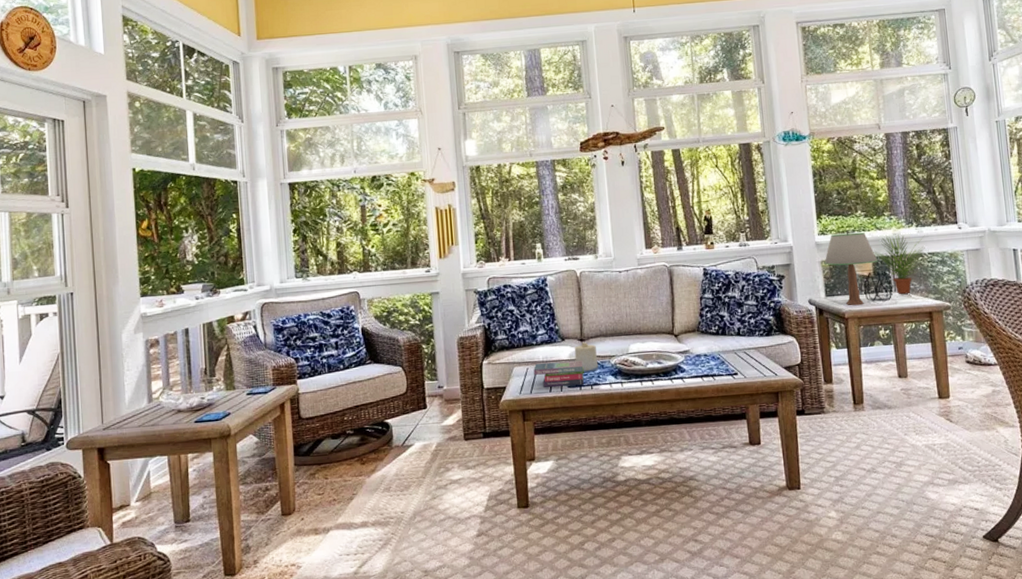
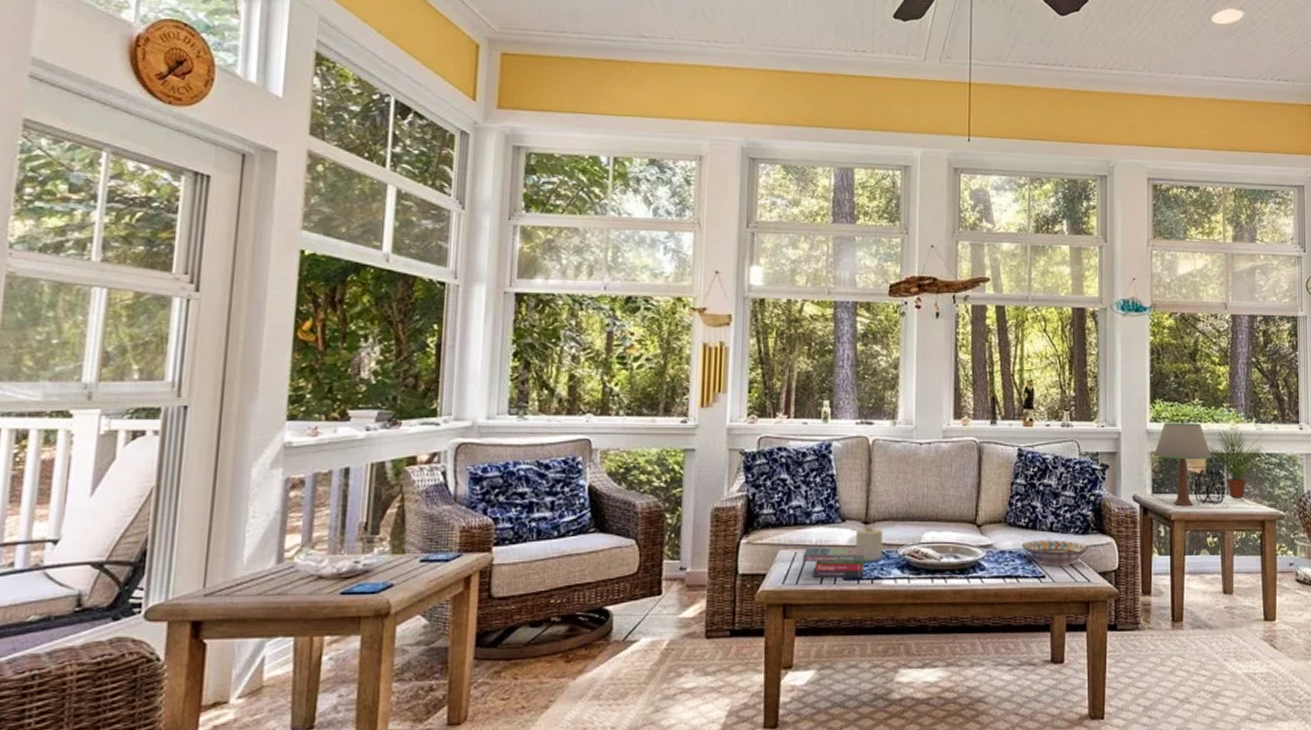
decorative bowl: none [714,342,773,365] -> present [1021,540,1088,567]

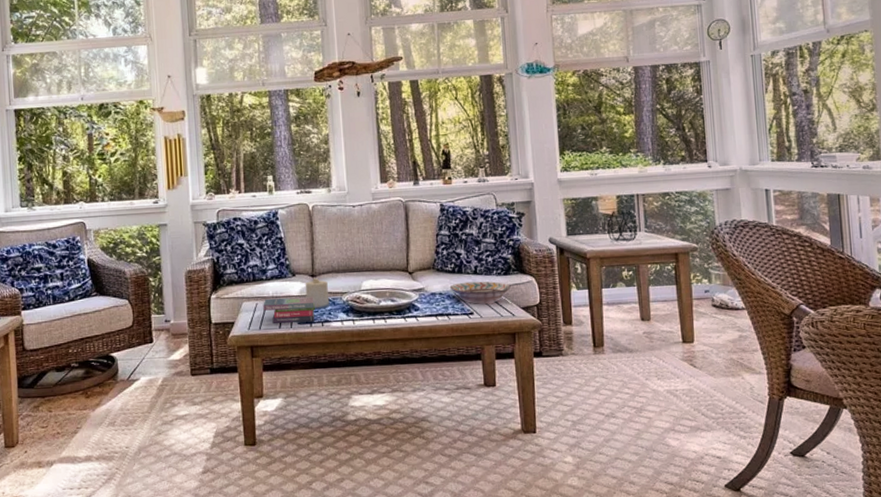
table lamp: present [1154,419,1212,507] -> none [566,167,623,246]
potted plant: present [1207,430,1264,499] -> none [617,173,673,235]

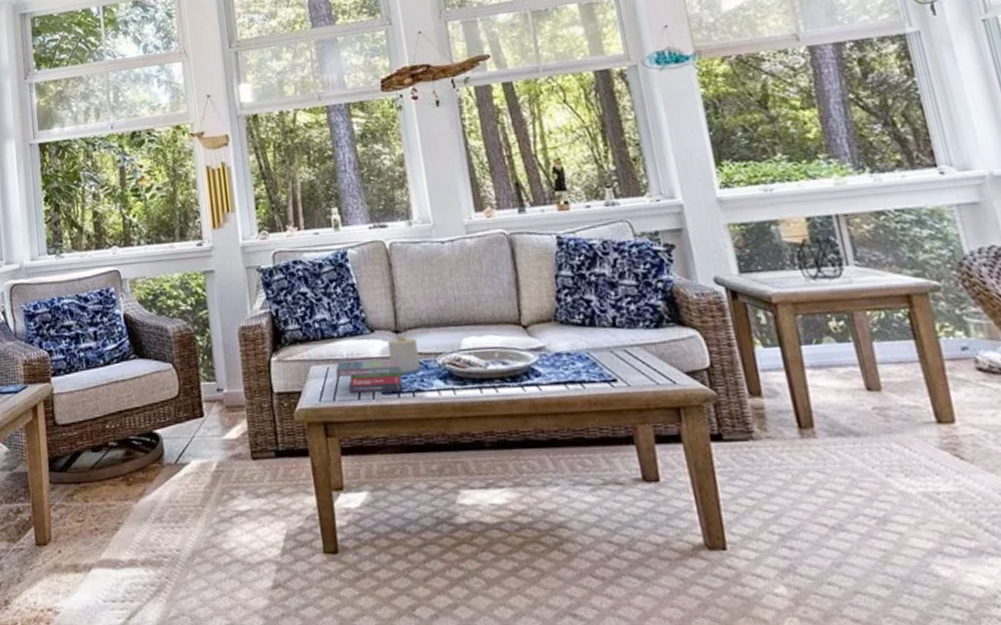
decorative bowl: present [449,281,511,305] -> none [580,336,667,369]

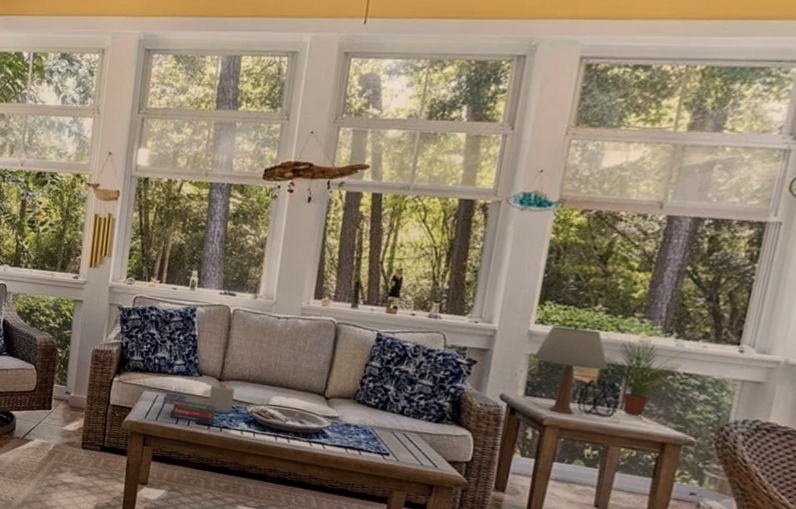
table lamp: none [732,180,816,287] -> present [533,324,609,415]
potted plant: none [806,184,889,270] -> present [604,341,686,416]

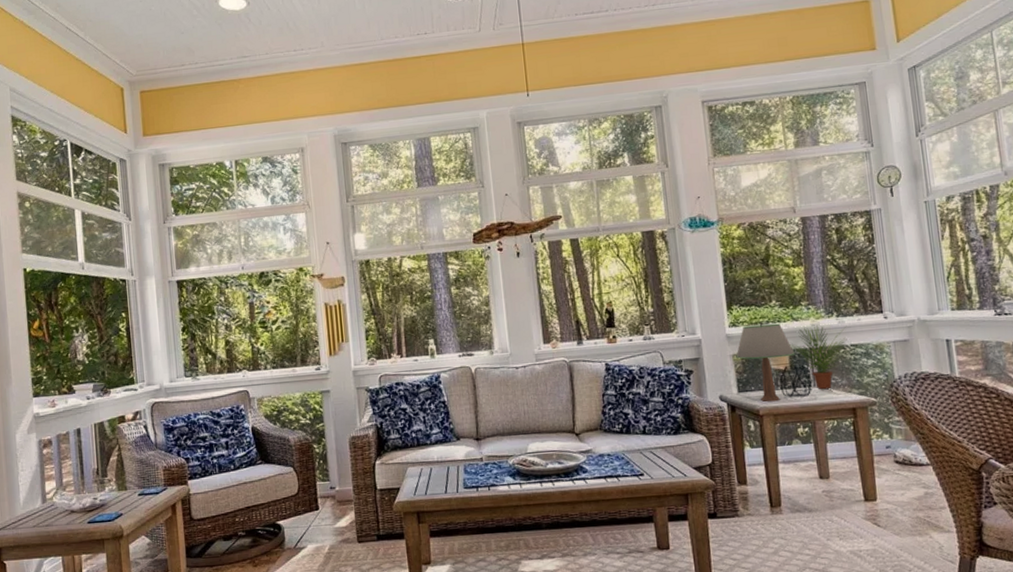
books: present [163,392,217,425] -> none [428,460,481,488]
candle: present [209,381,235,416] -> none [470,441,496,474]

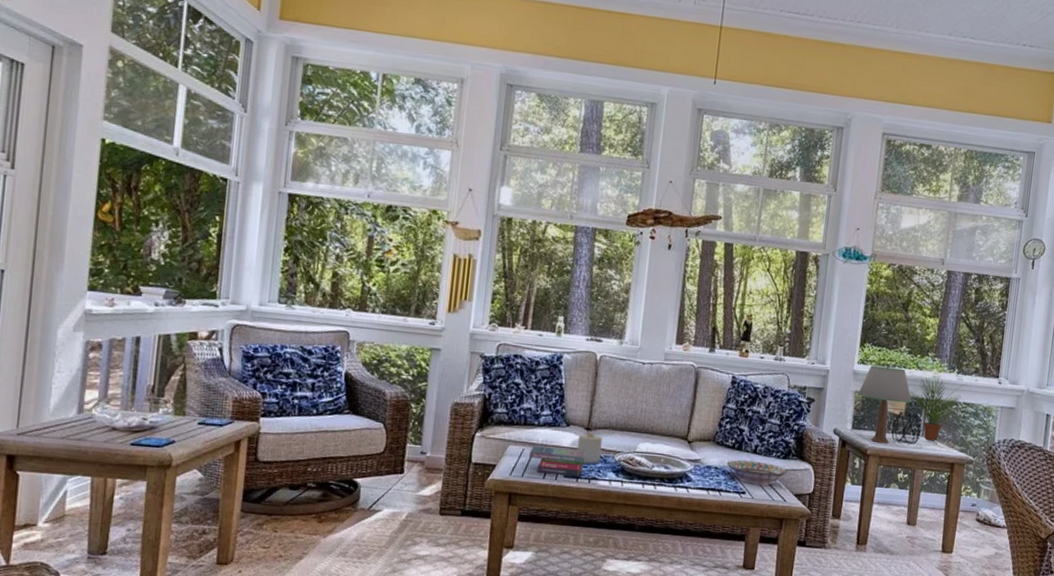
books: none [428,460,481,488] -> present [529,445,585,477]
candle: none [470,441,496,474] -> present [577,431,602,466]
decorative bowl: none [618,441,682,466] -> present [726,459,788,486]

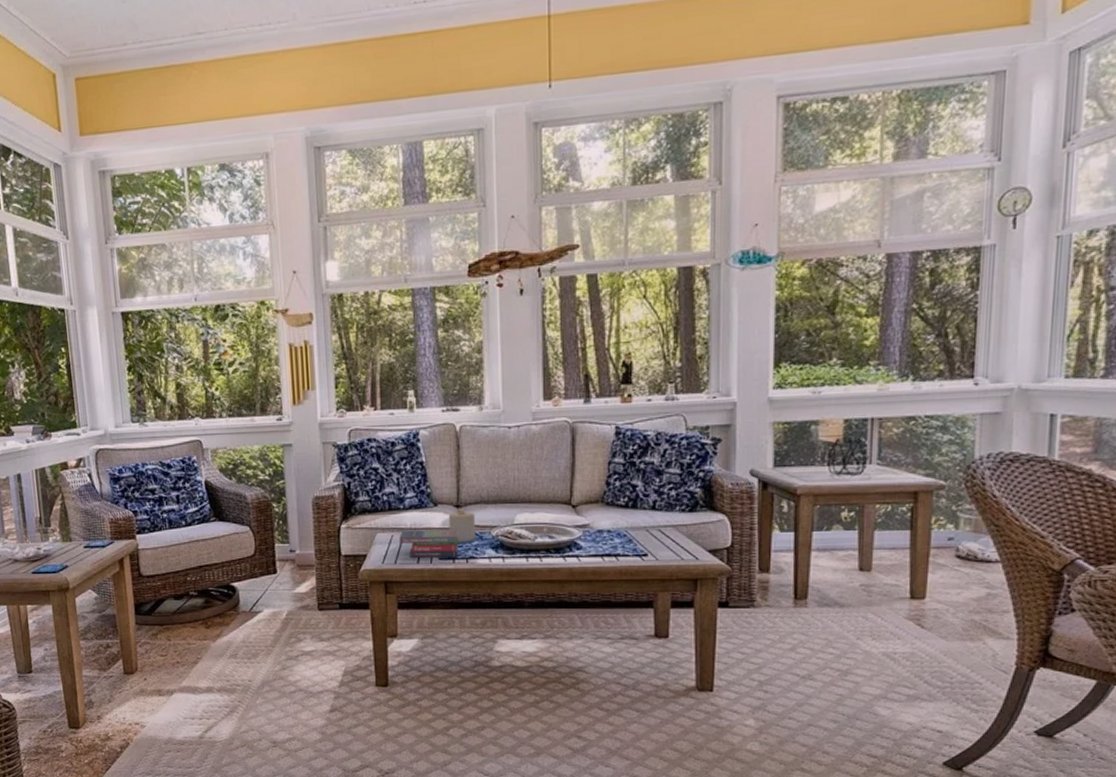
decorative bowl: present [726,459,788,486] -> none [620,518,696,546]
table lamp: present [858,363,912,444] -> none [777,383,852,480]
potted plant: present [909,377,965,442] -> none [846,391,924,469]

